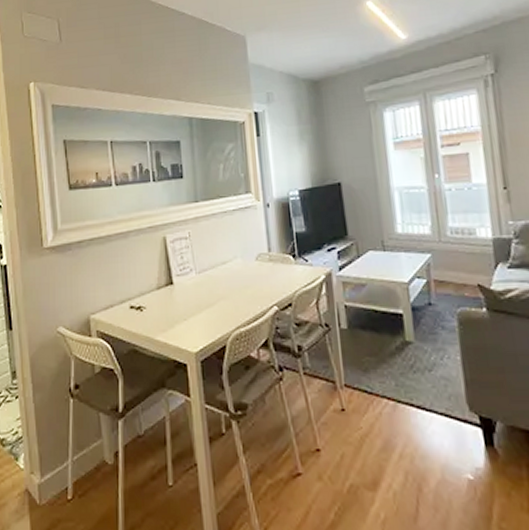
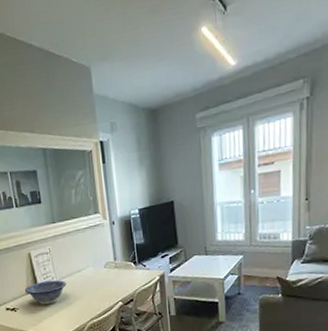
decorative bowl: none [155,272,208,303] -> present [24,280,67,304]

